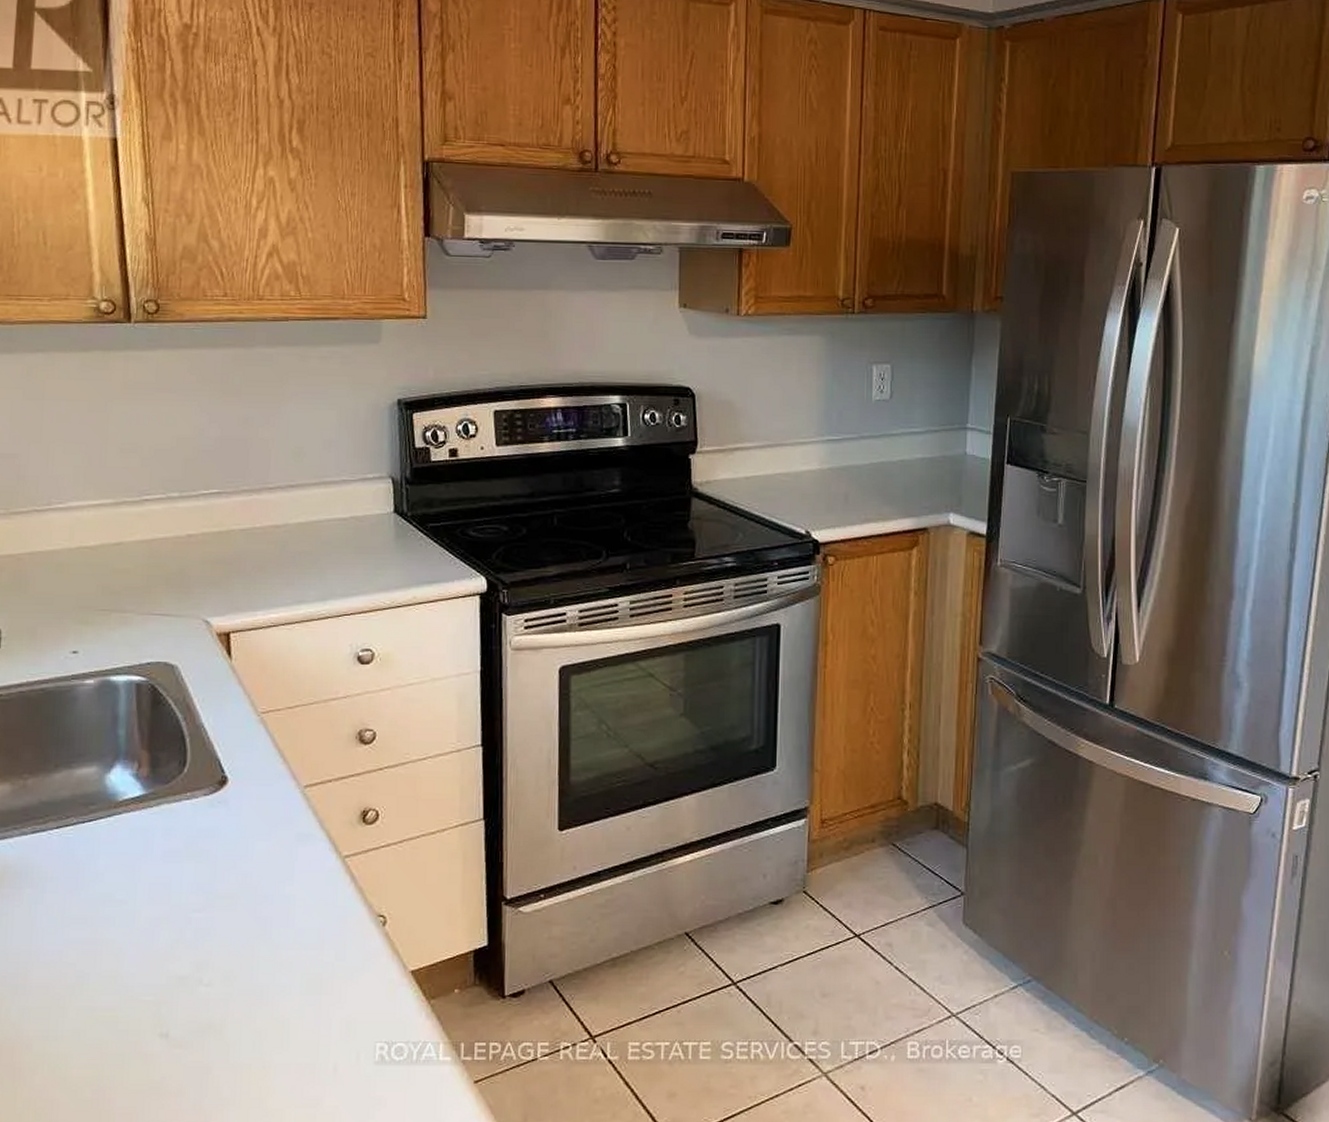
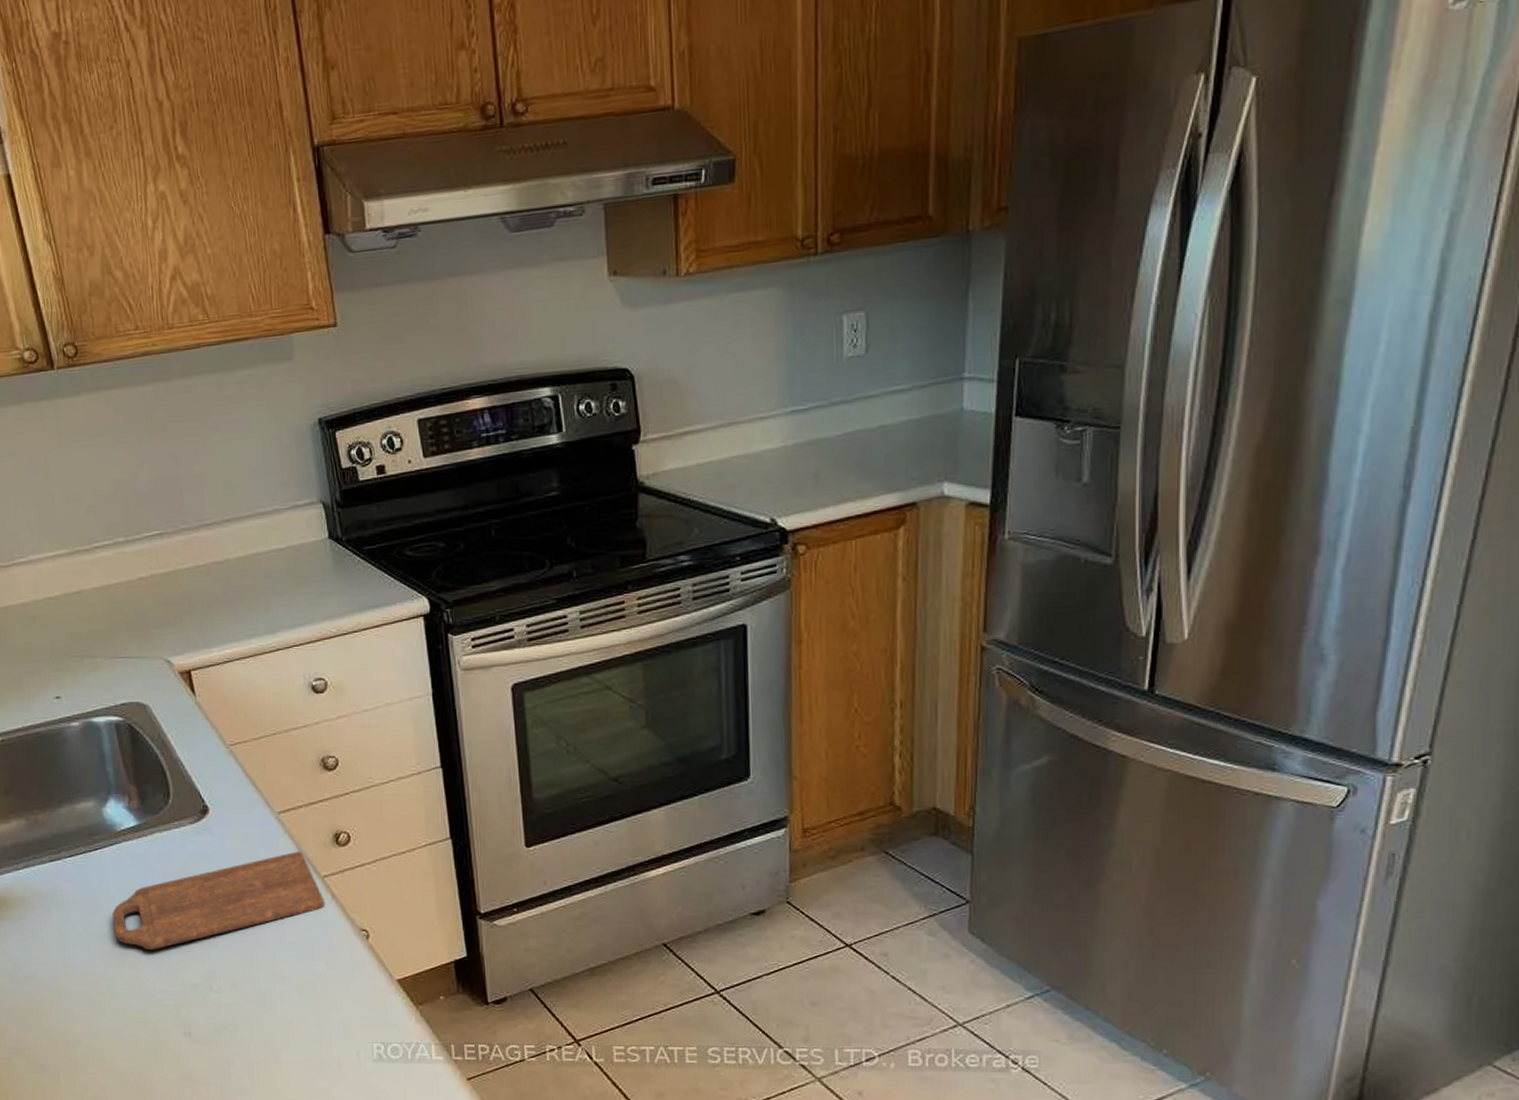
cutting board: none [96,828,342,937] -> present [112,851,325,951]

